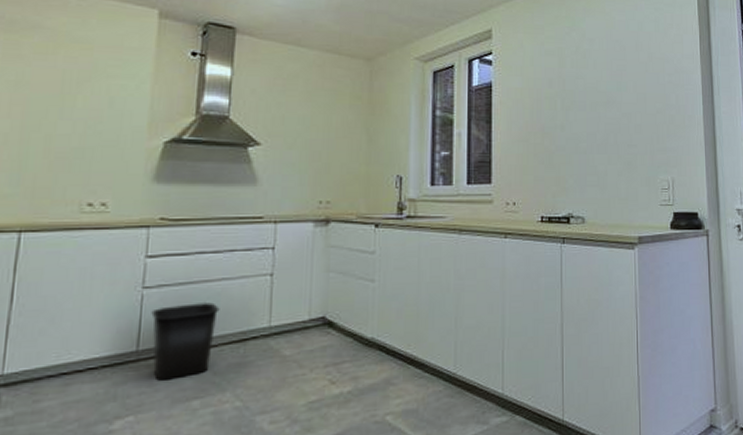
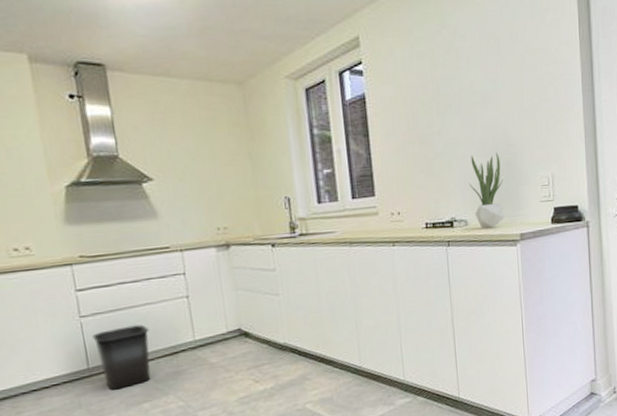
potted plant: none [588,151,623,228] -> present [468,152,505,229]

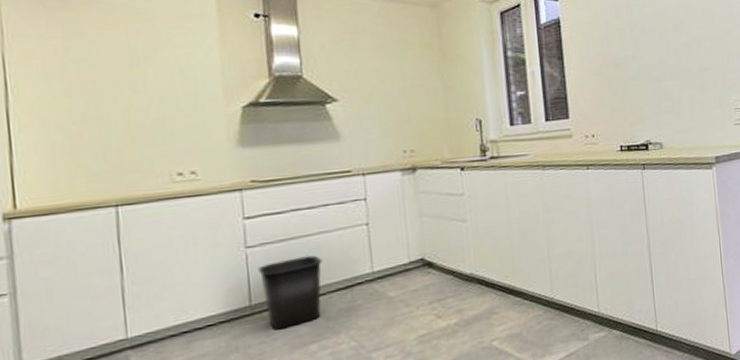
potted plant: present [468,152,505,229] -> none [663,75,700,152]

